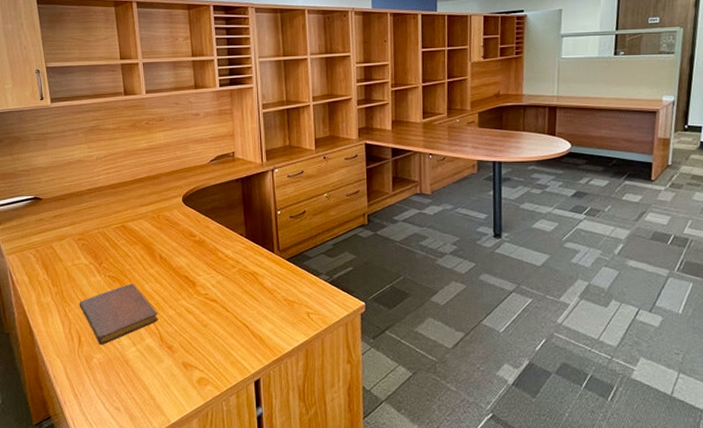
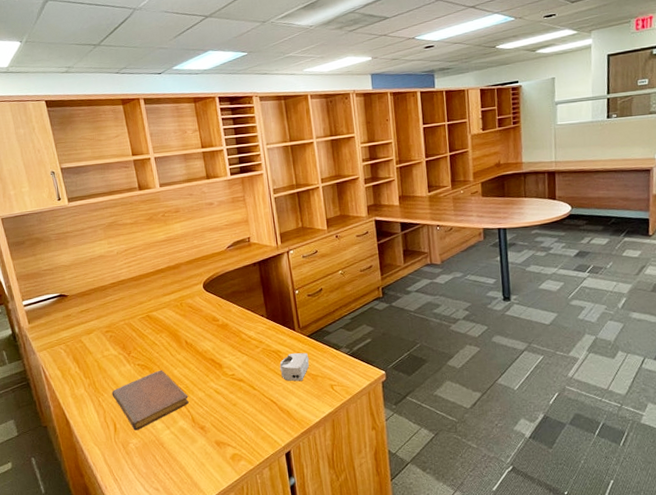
computer mouse: none [255,277,287,307] -> present [279,353,309,382]

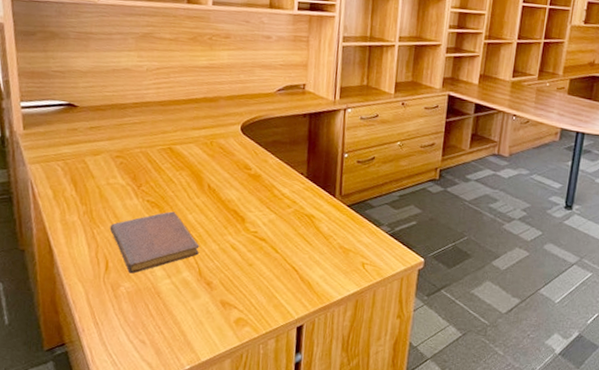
computer mouse: present [279,353,309,382] -> none [309,221,345,253]

